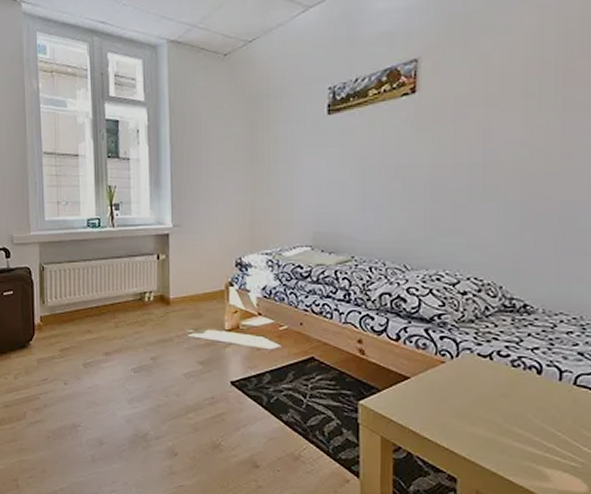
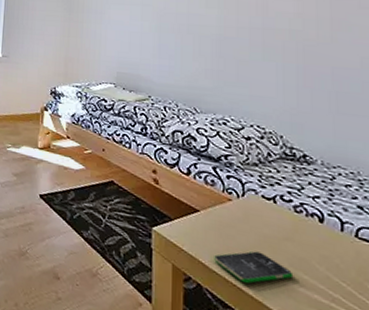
smartphone: none [426,412,508,445] -> present [214,251,294,283]

